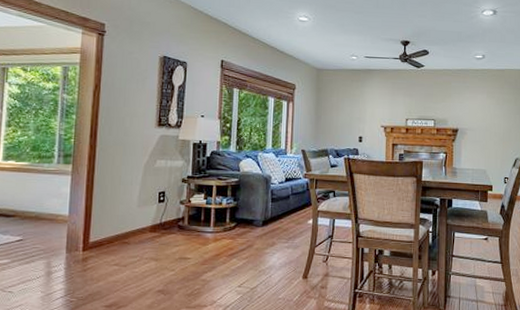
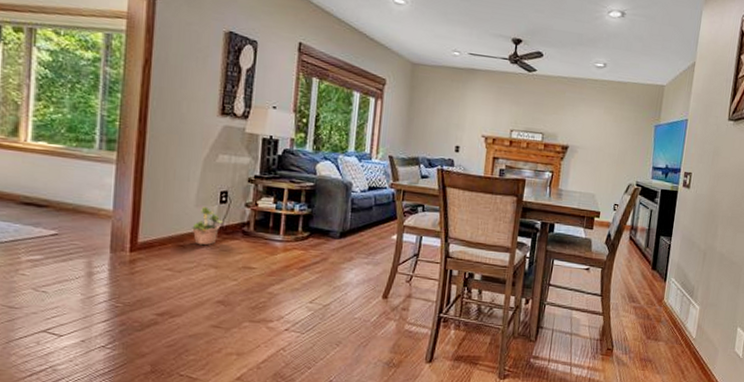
potted plant: none [134,207,162,241] -> present [190,207,224,246]

